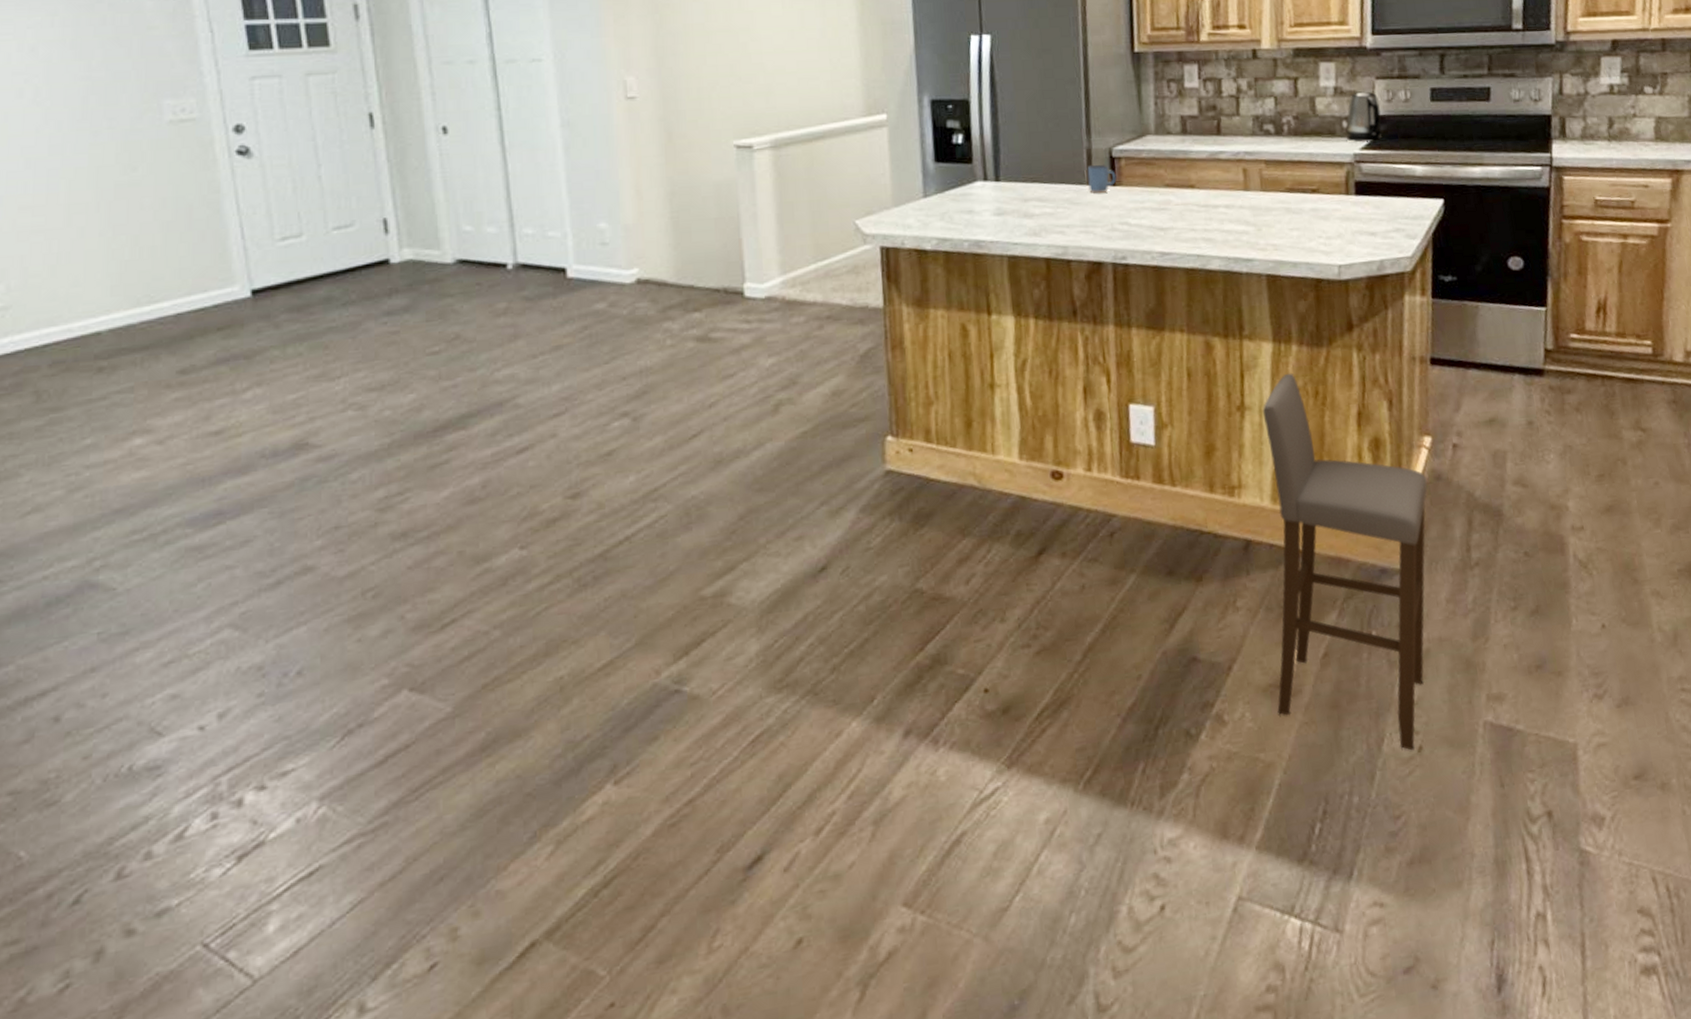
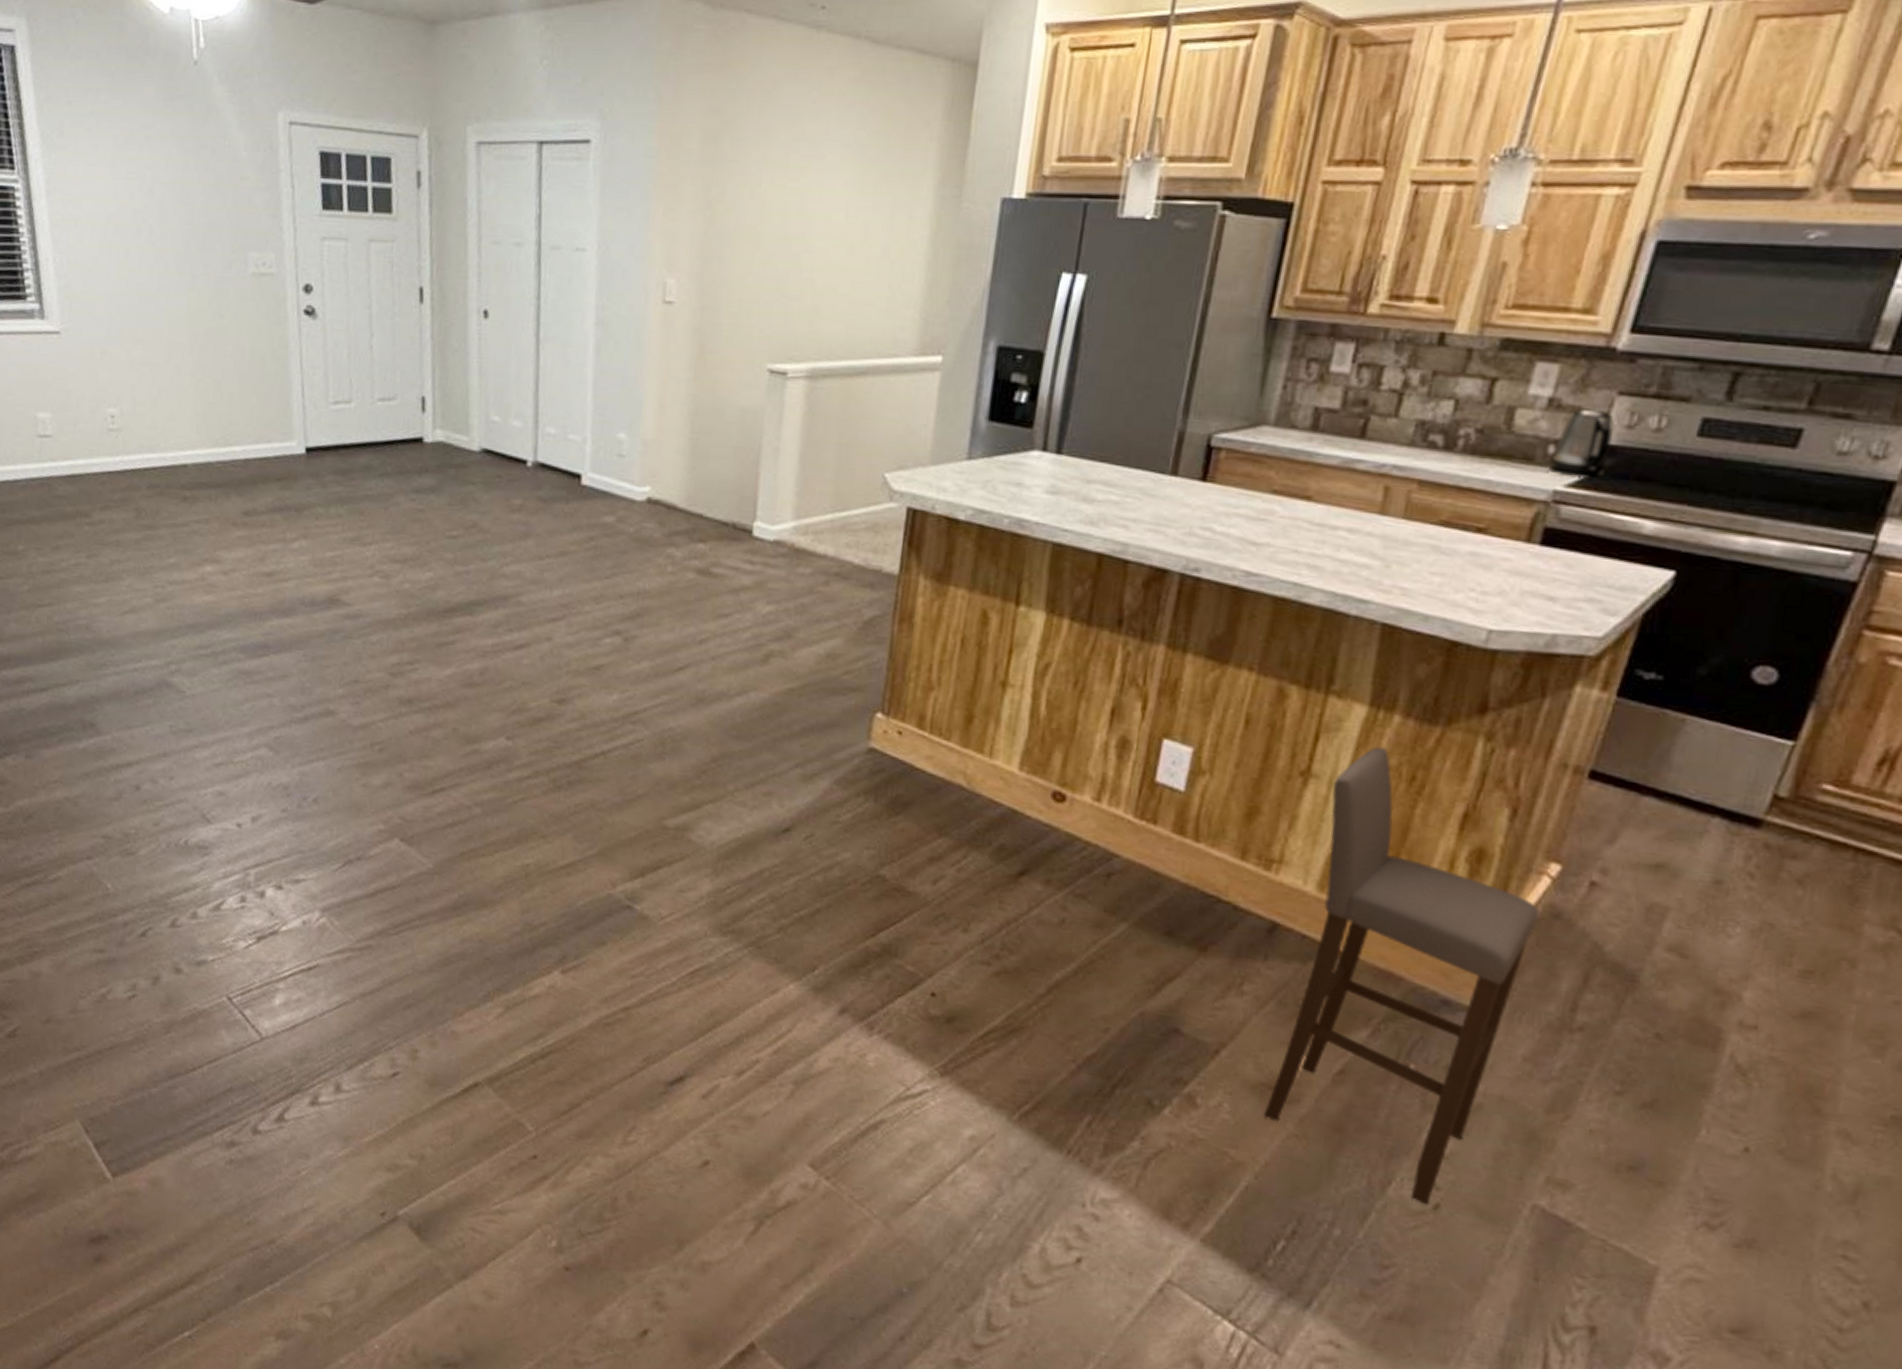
mug: present [1087,164,1117,193] -> none [1171,451,1210,488]

